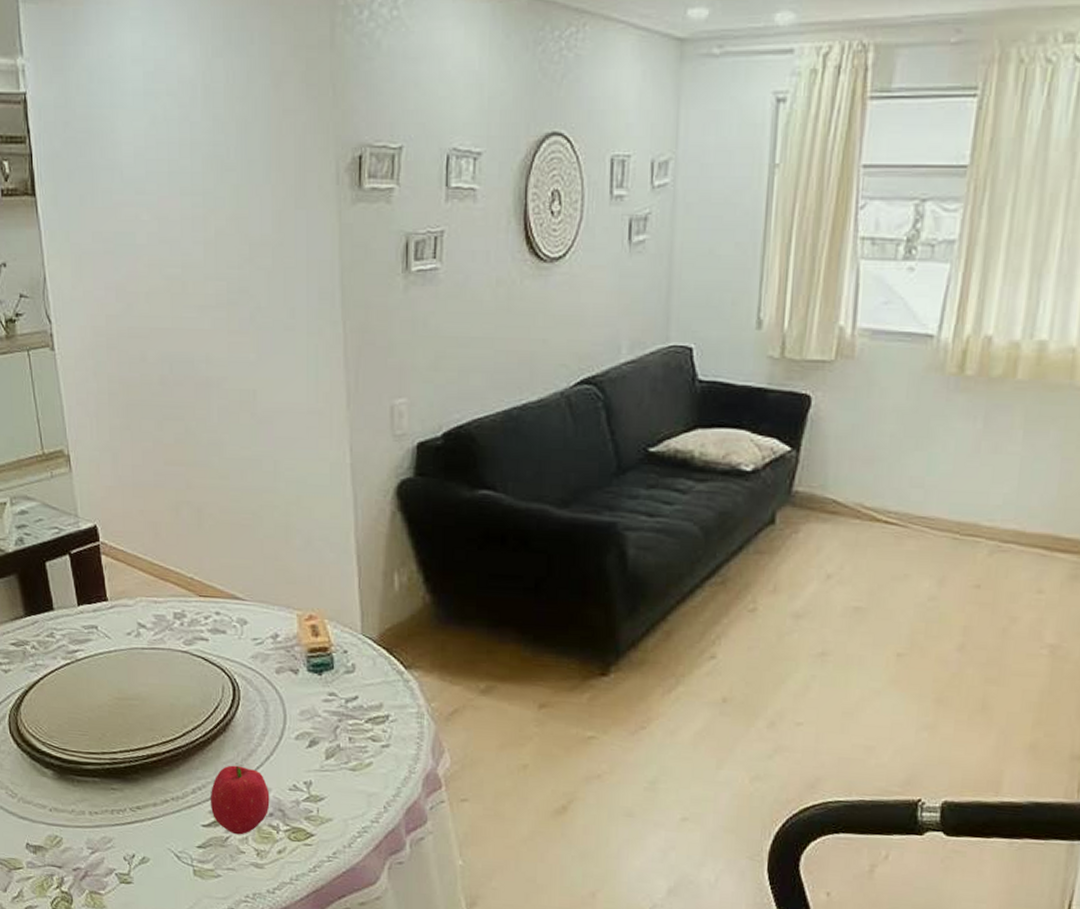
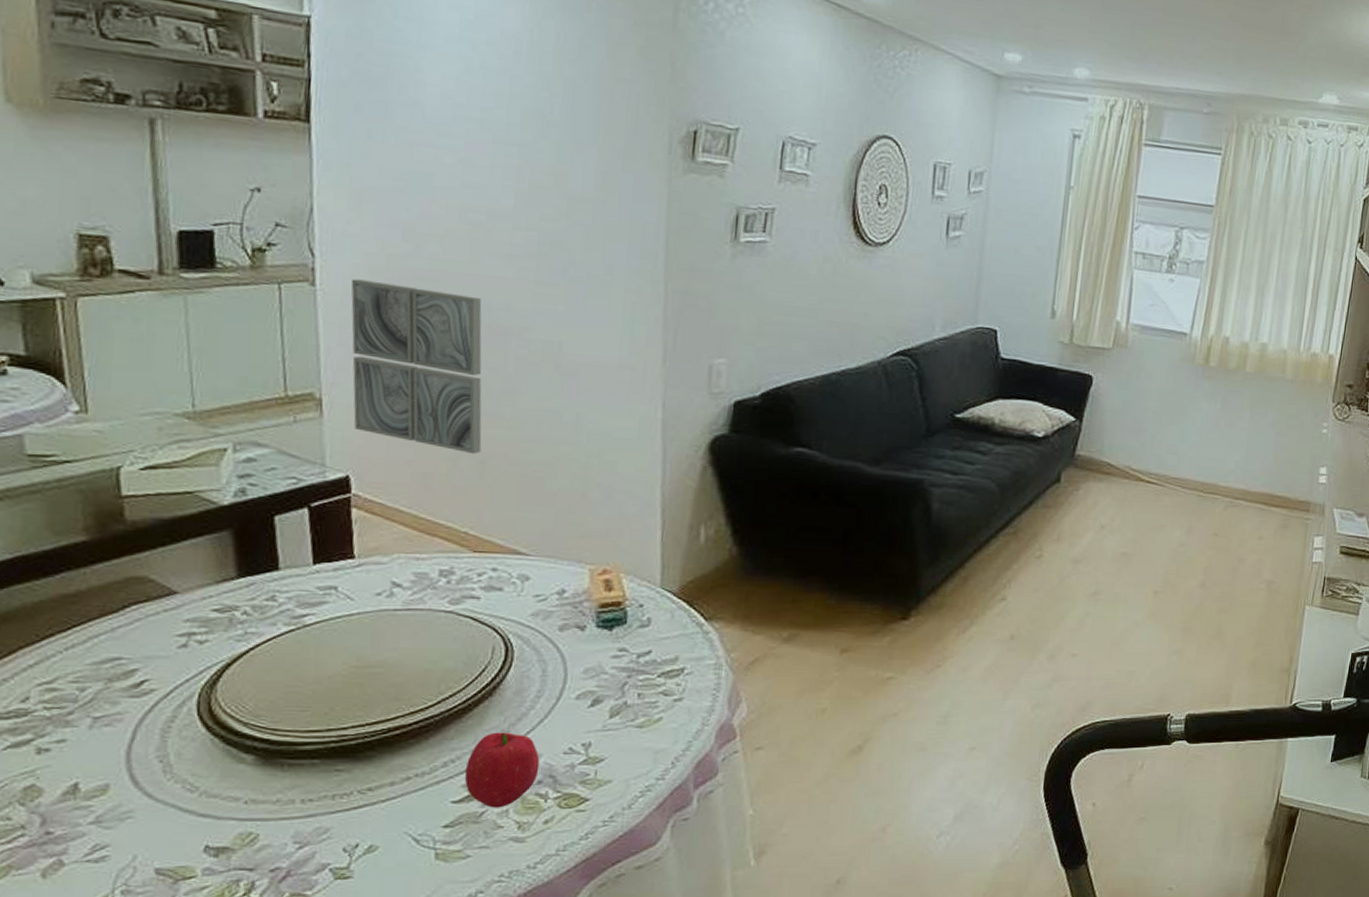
wall art: none [80,341,197,504] -> present [350,279,482,455]

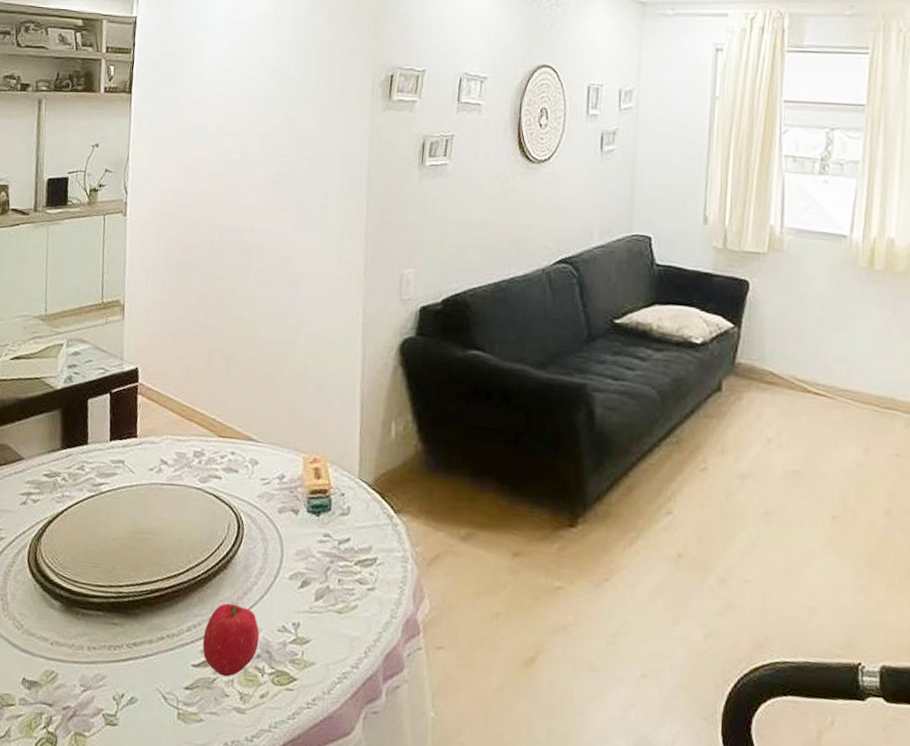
wall art: present [350,279,482,455] -> none [144,209,234,352]

